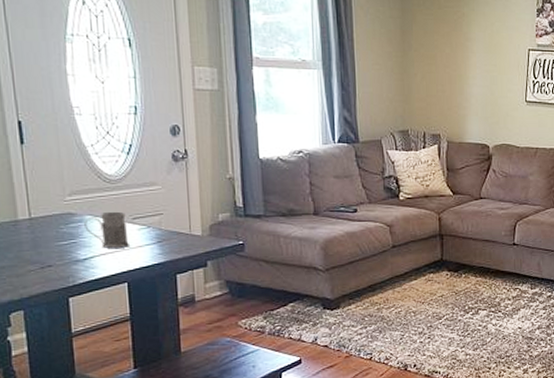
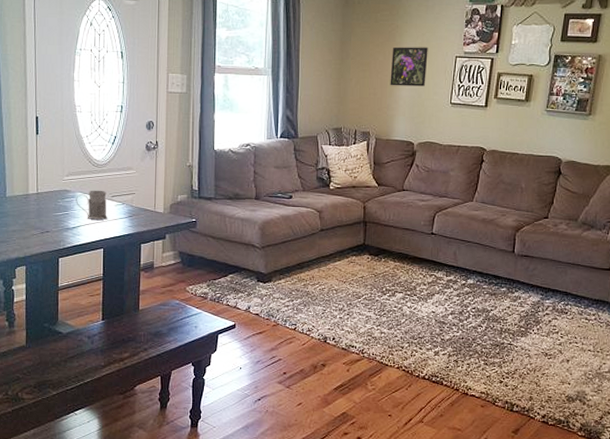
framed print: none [459,37,499,83] -> present [390,47,428,87]

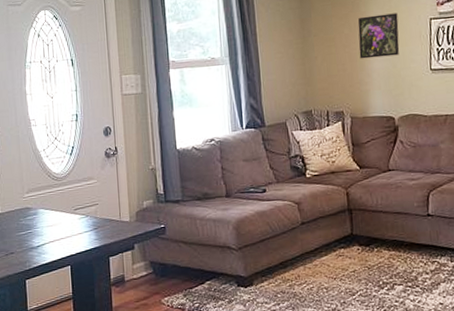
mug: present [76,190,107,220] -> none [38,204,72,236]

